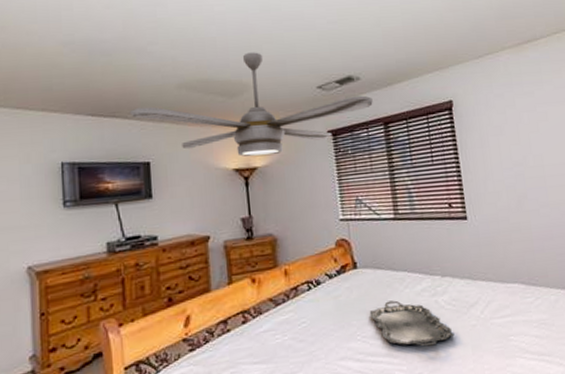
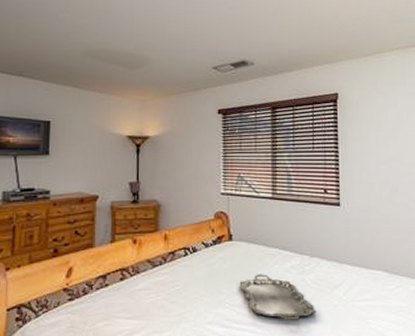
ceiling fan: present [129,52,373,157] -> none [36,29,263,127]

